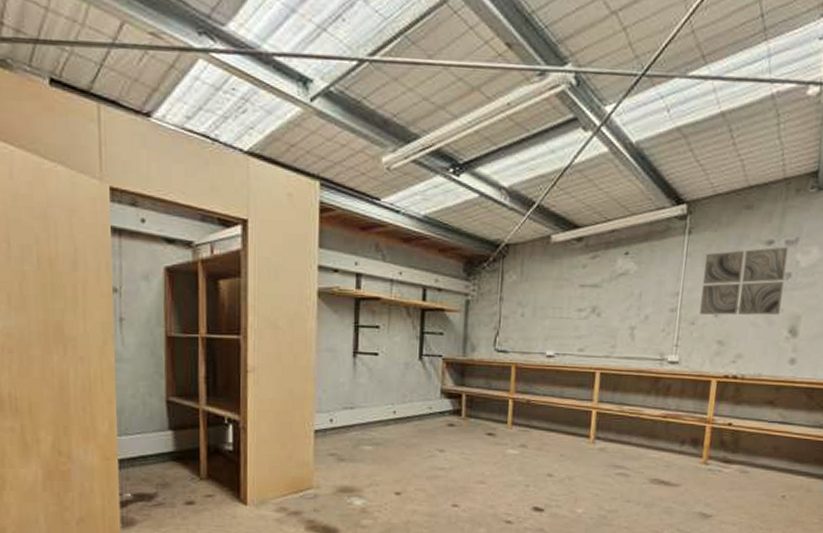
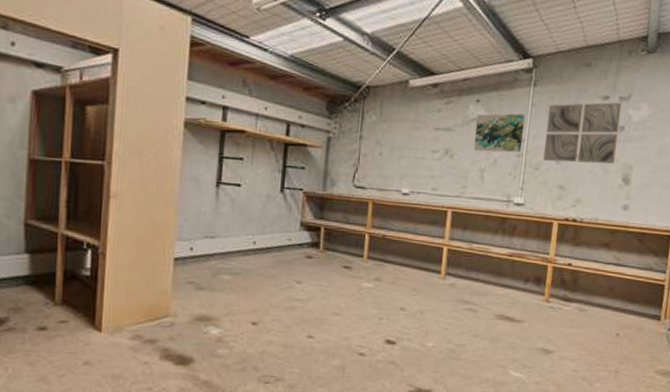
wall art: none [622,264,679,308] -> present [473,113,525,153]

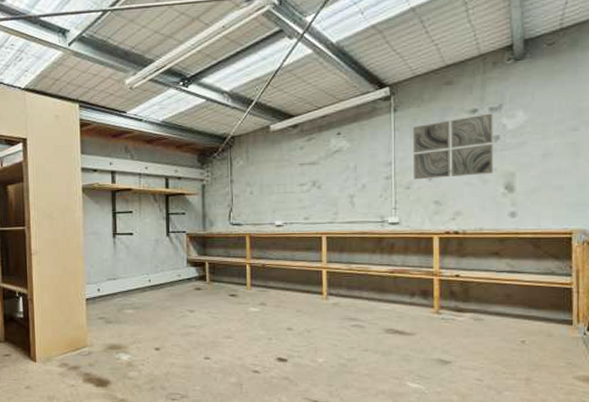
wall art: present [473,113,525,153] -> none [340,139,390,179]

